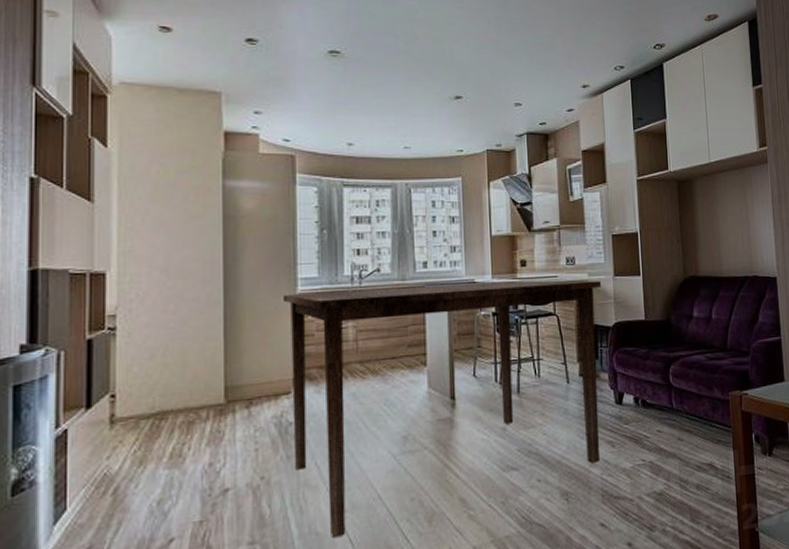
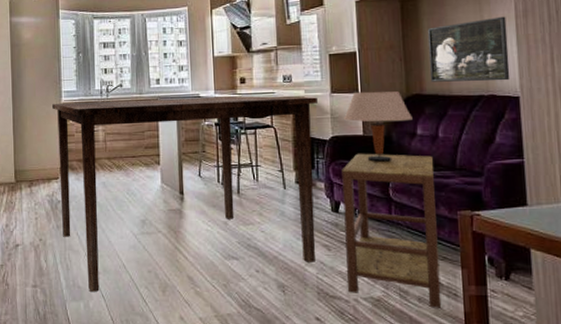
side table: none [625,338,717,494] -> present [342,153,442,308]
table lamp: none [627,272,689,348] -> present [344,90,413,162]
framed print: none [701,200,769,264] -> present [427,16,510,82]

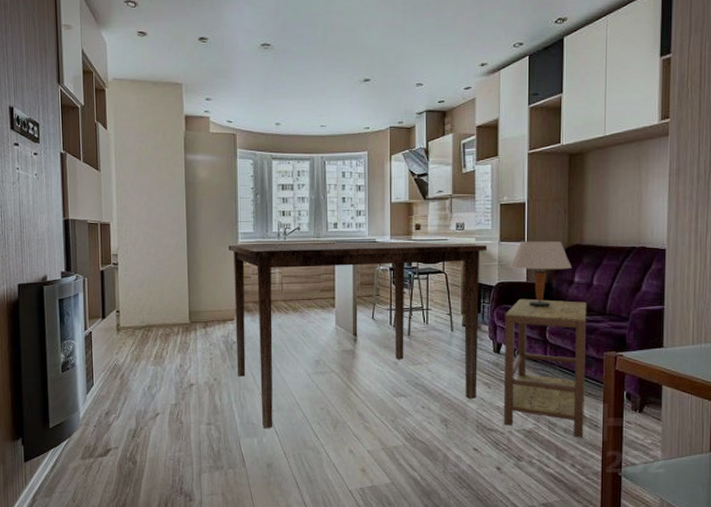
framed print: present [427,16,510,82] -> none [590,174,661,234]

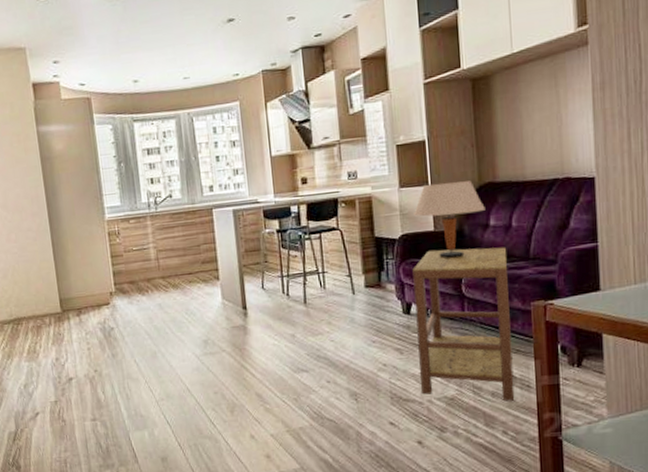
dining table: present [229,242,487,428] -> none [95,193,388,419]

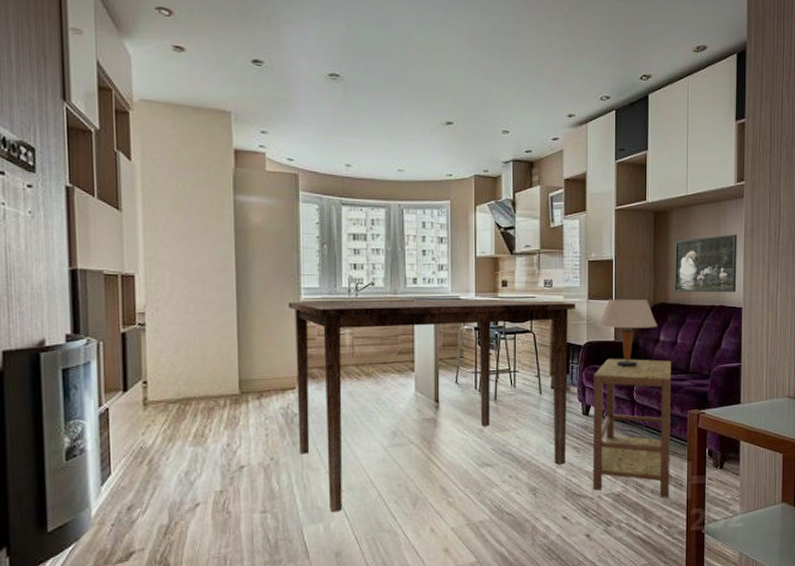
dining table: none [95,193,388,419] -> present [289,299,575,512]
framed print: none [500,90,586,168] -> present [674,234,737,293]

